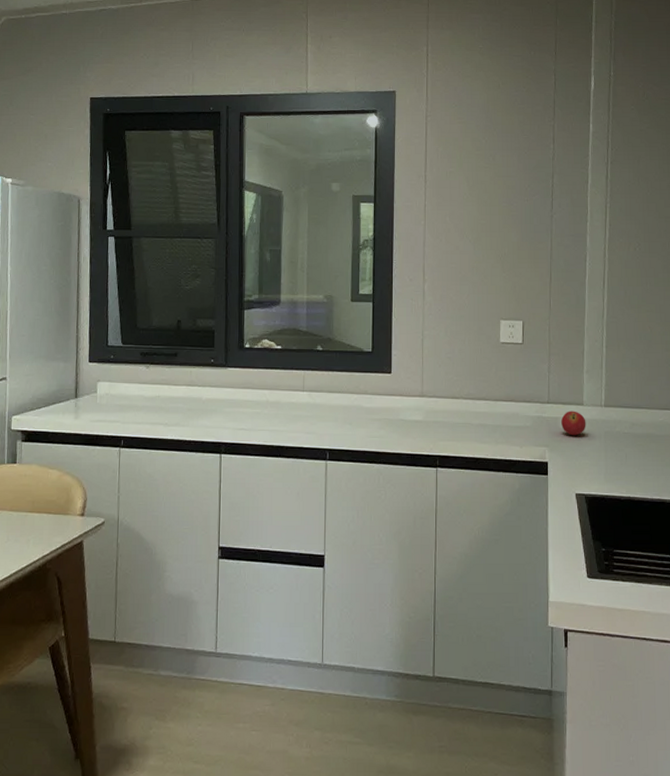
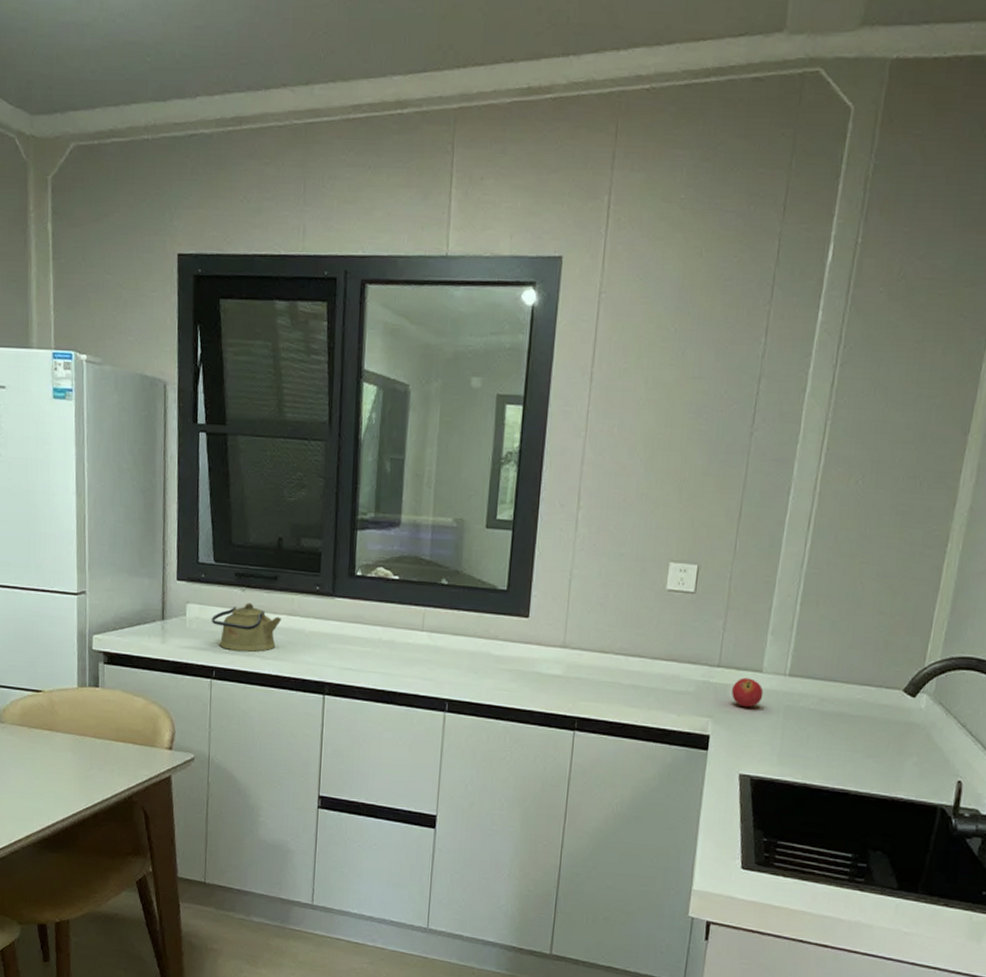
kettle: none [119,377,182,421] -> present [211,602,282,652]

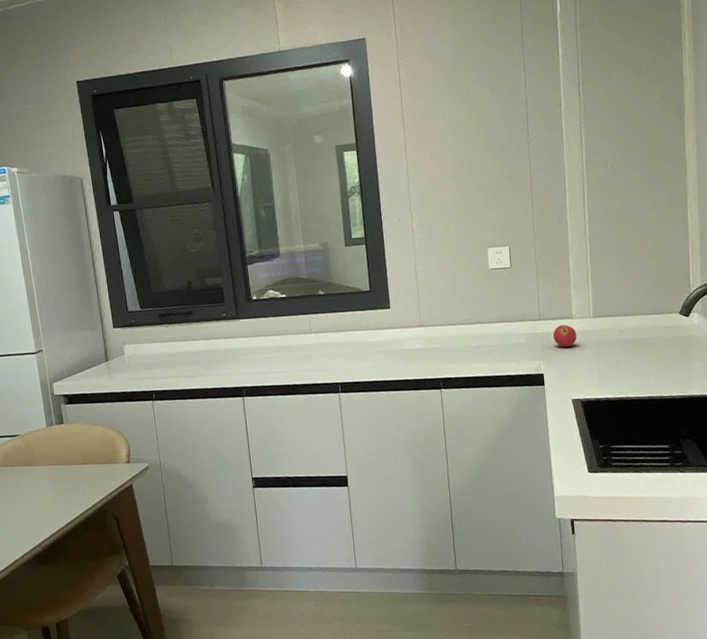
kettle: present [211,602,282,652] -> none [145,335,201,375]

